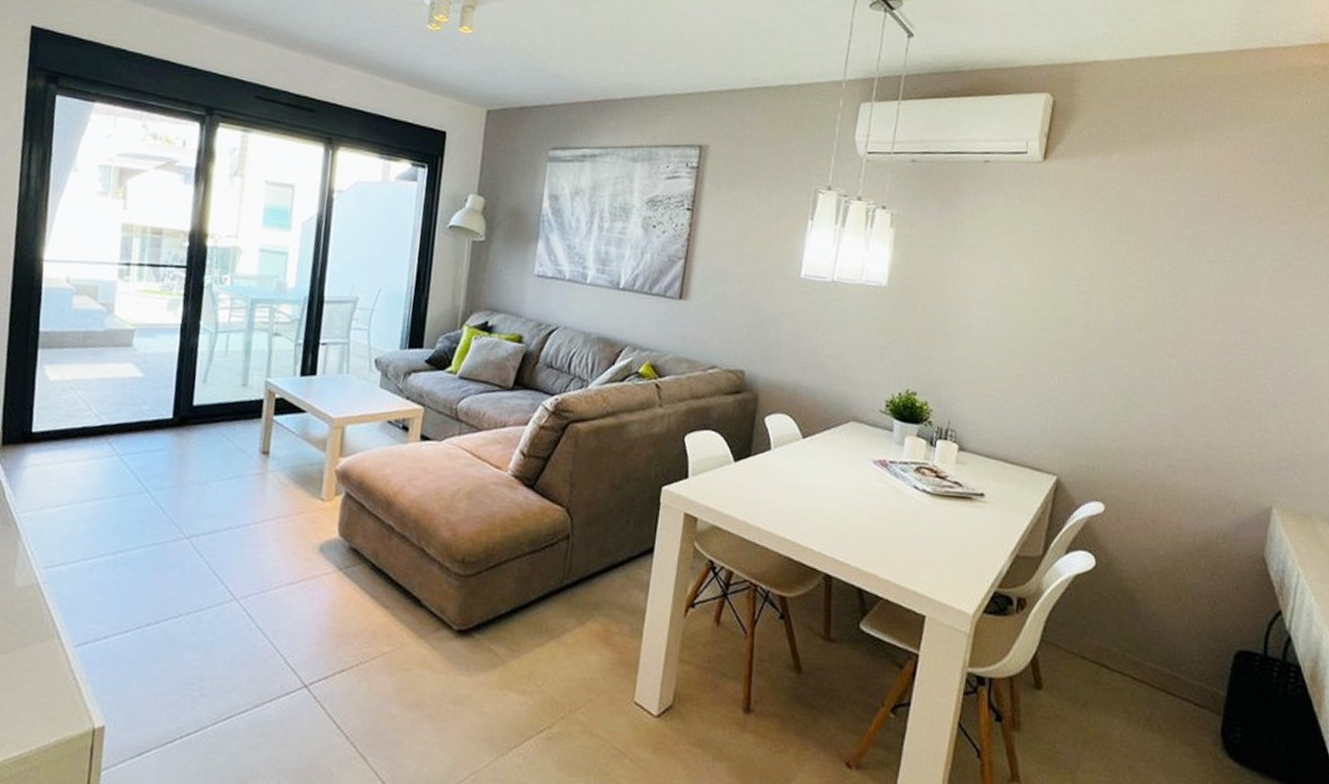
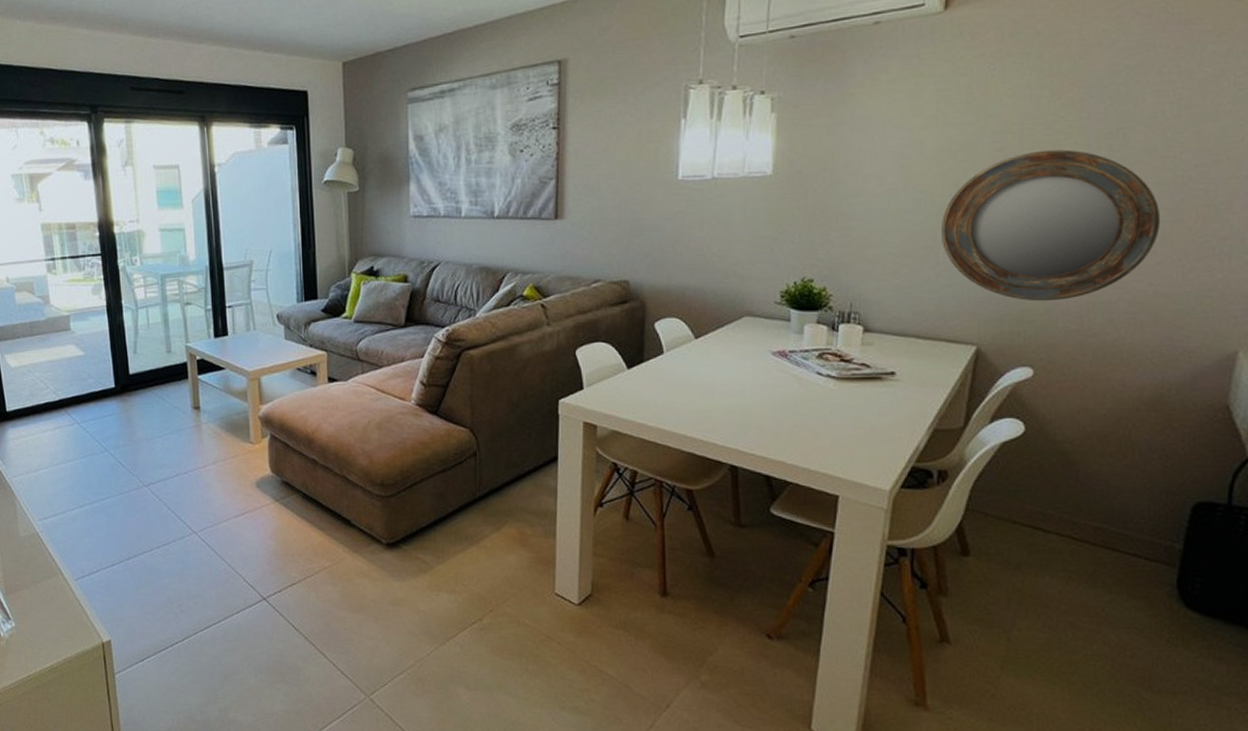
home mirror: none [1031,299,1211,441] -> present [940,149,1160,302]

